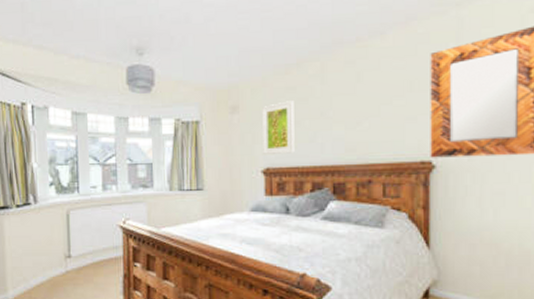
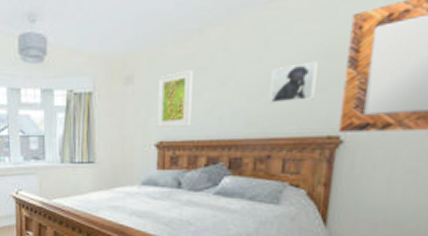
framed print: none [365,93,405,131] -> present [269,61,318,103]

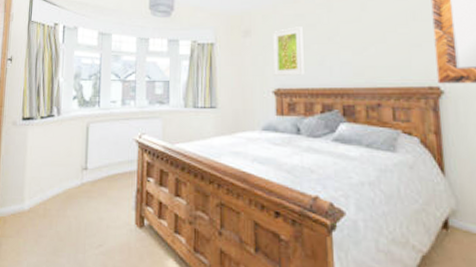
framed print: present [269,61,318,103] -> none [371,22,411,56]

